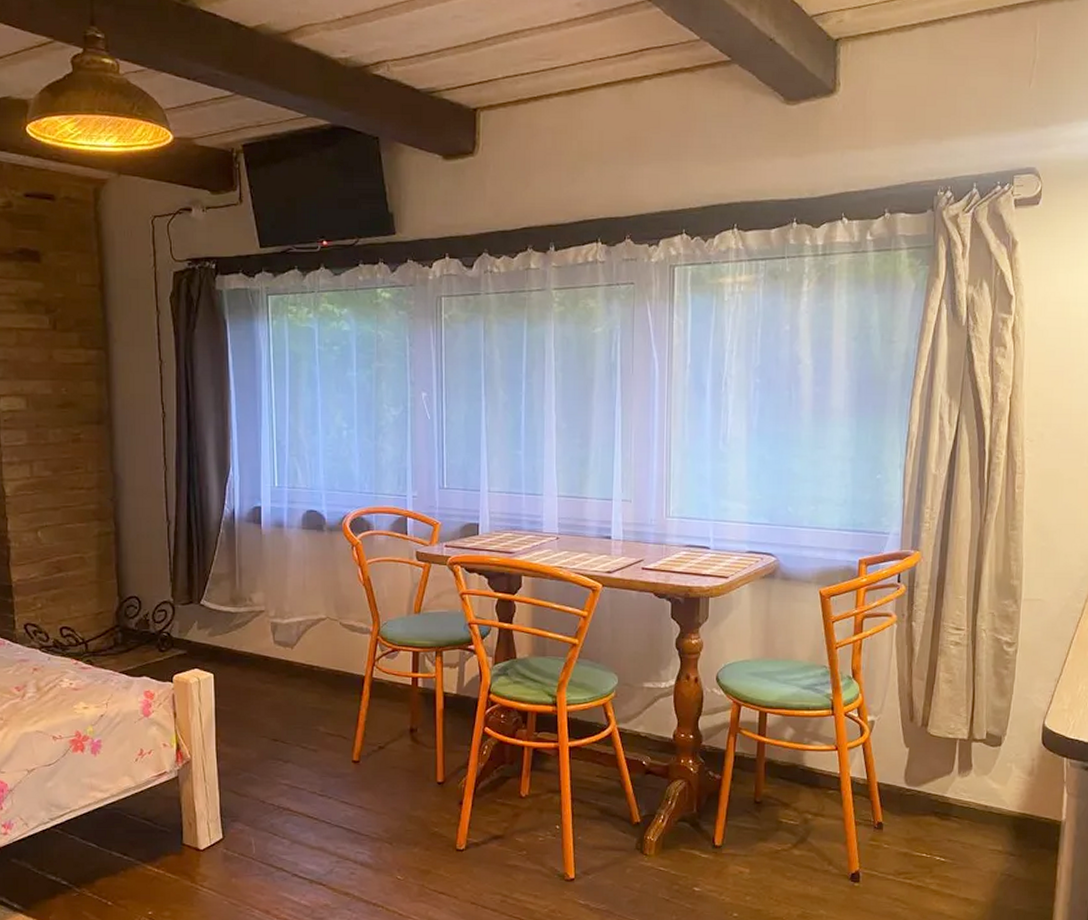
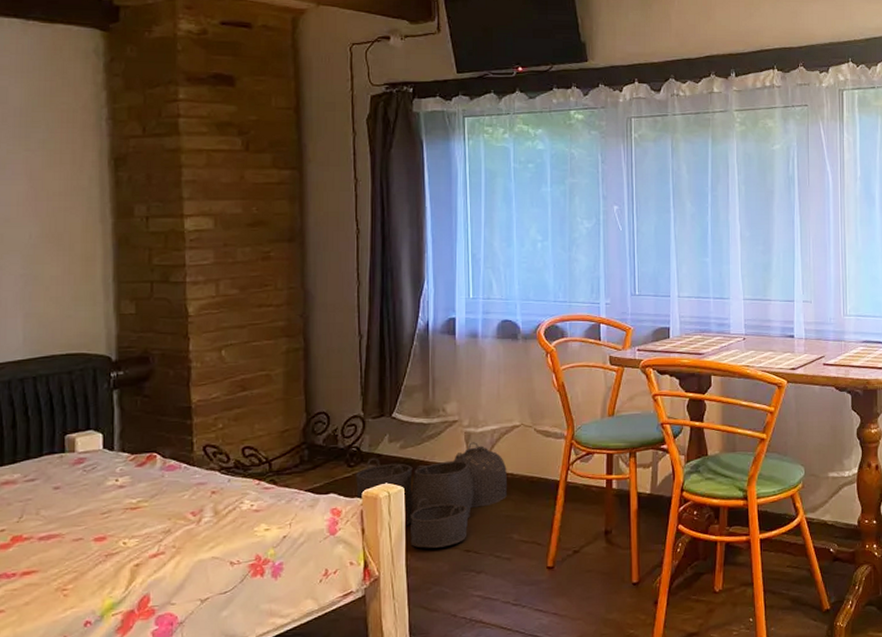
woven basket: none [166,633,314,736] -> present [355,442,508,549]

